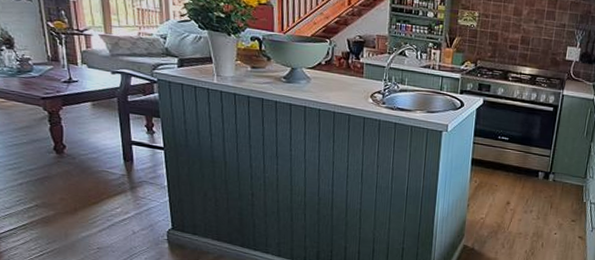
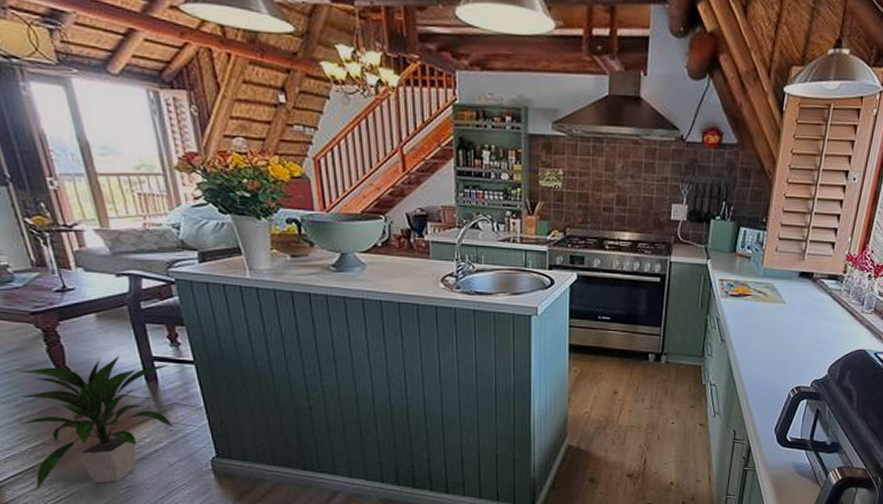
indoor plant: none [19,138,143,244] -> present [18,356,174,490]

